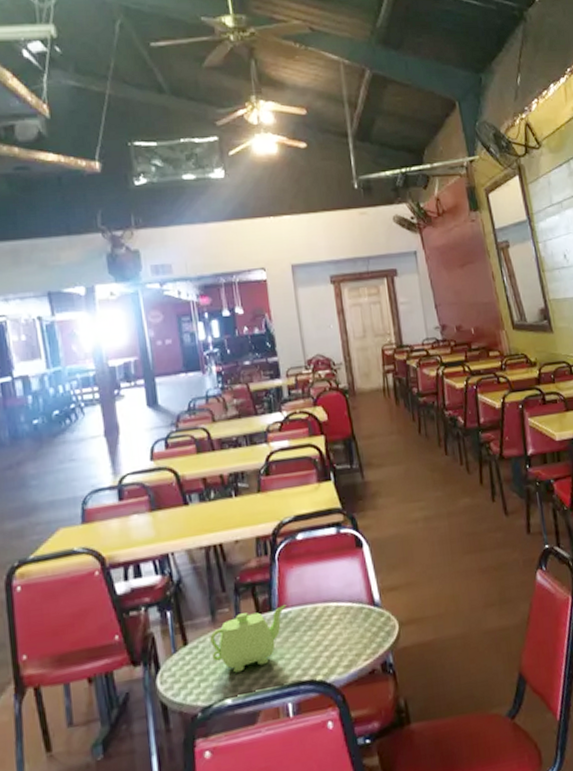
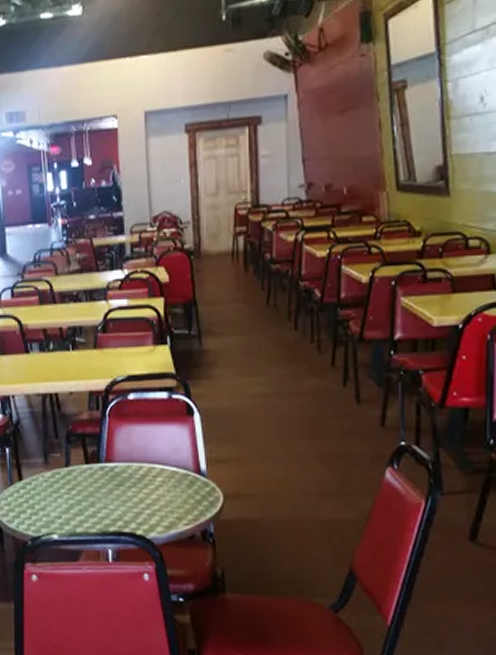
teapot: present [210,605,287,673] -> none [42,459,114,513]

